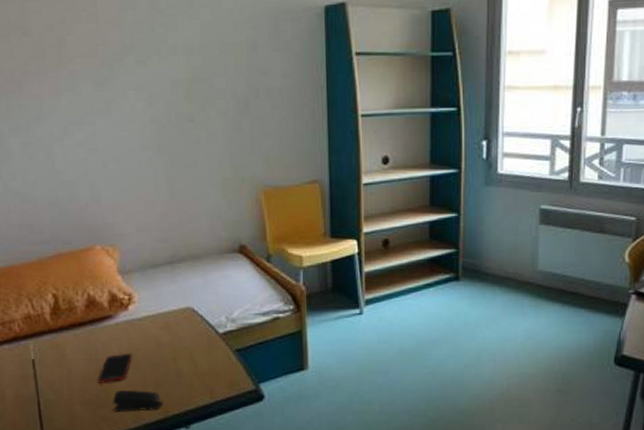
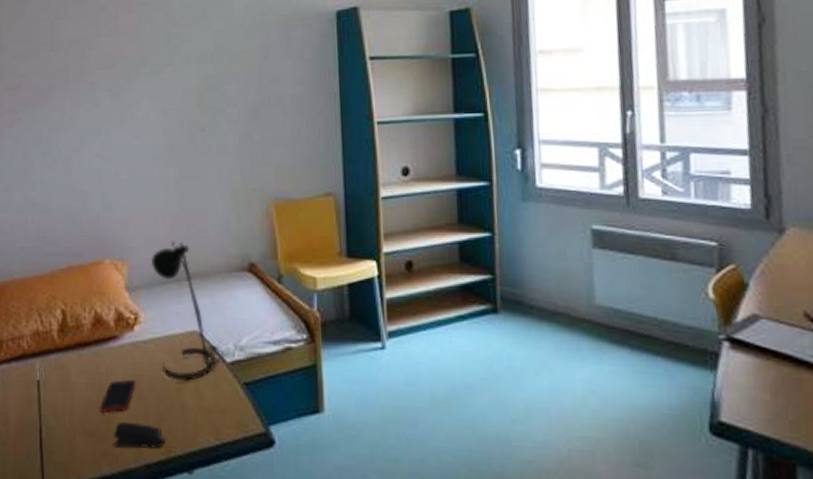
desk lamp: none [143,227,218,351] -> present [151,241,225,381]

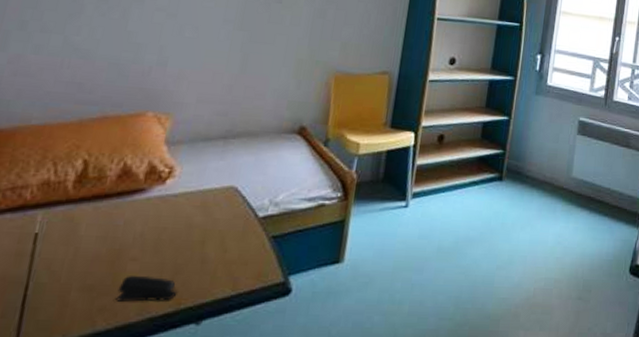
cell phone: present [100,379,136,413] -> none [107,232,157,267]
desk lamp: present [151,241,225,381] -> none [188,100,259,234]

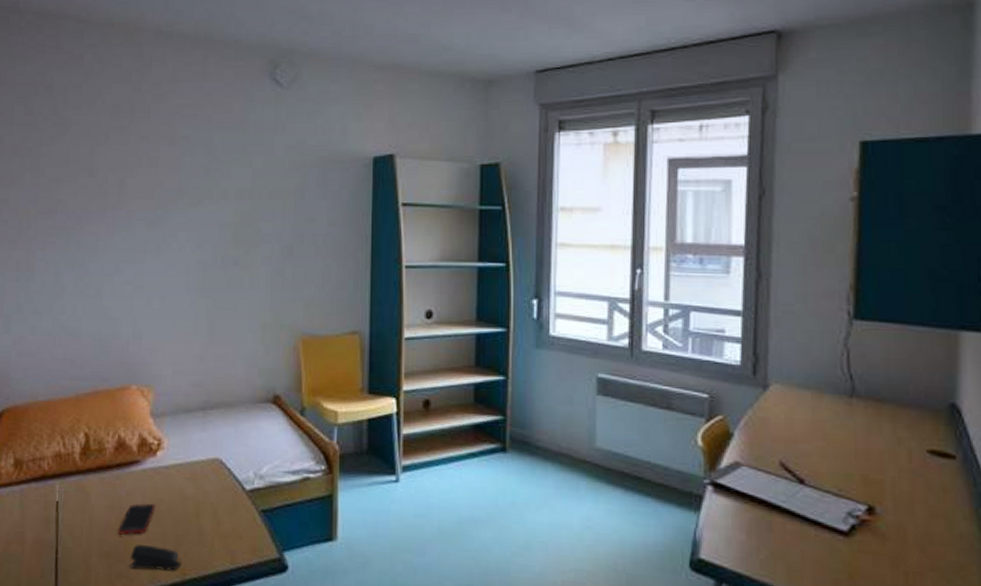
cell phone: none [107,232,157,267] -> present [118,503,156,535]

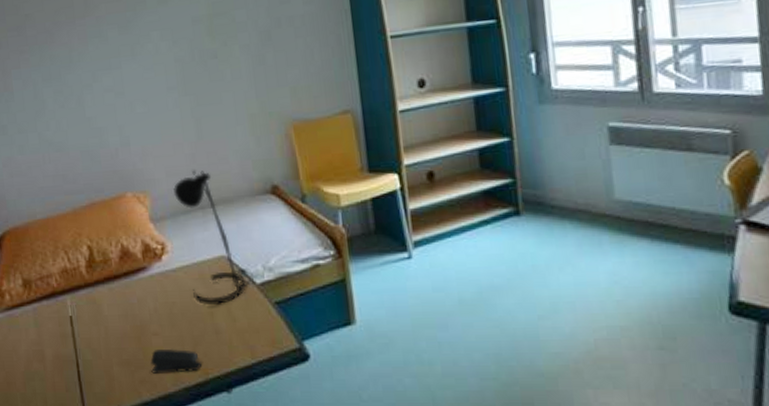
cell phone: present [118,503,156,535] -> none [134,307,169,342]
desk lamp: none [178,370,245,506] -> present [173,170,255,305]

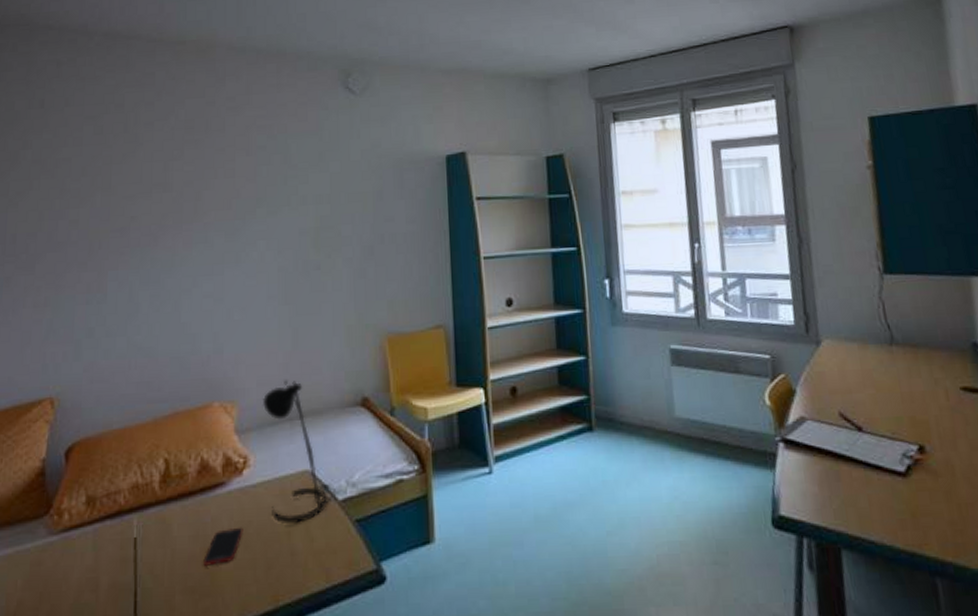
cell phone: none [134,307,169,342] -> present [203,527,243,566]
stapler: present [150,348,201,374] -> none [217,572,272,602]

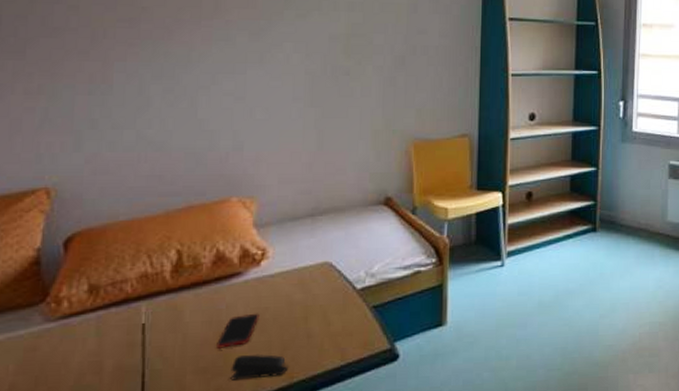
stapler: none [217,572,272,602] -> present [230,354,287,381]
desk lamp: present [263,380,337,523] -> none [284,178,356,310]

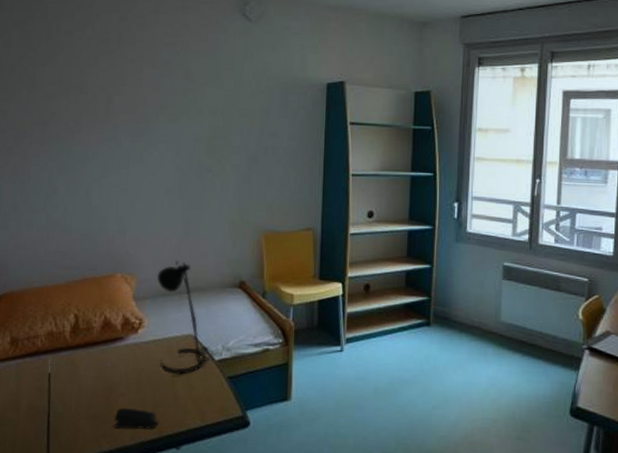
cell phone: present [217,313,260,349] -> none [103,373,137,400]
desk lamp: none [284,178,356,310] -> present [157,261,214,375]

